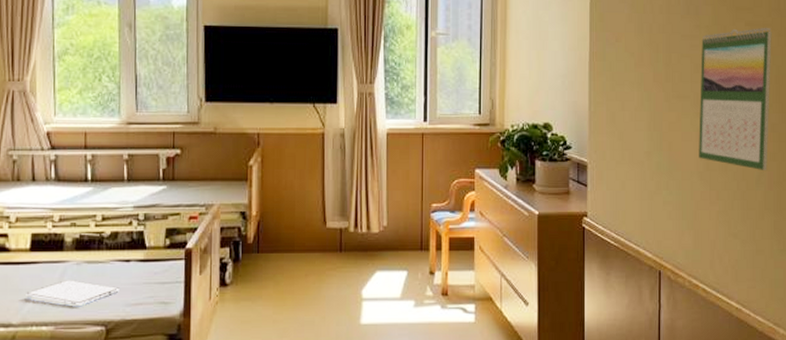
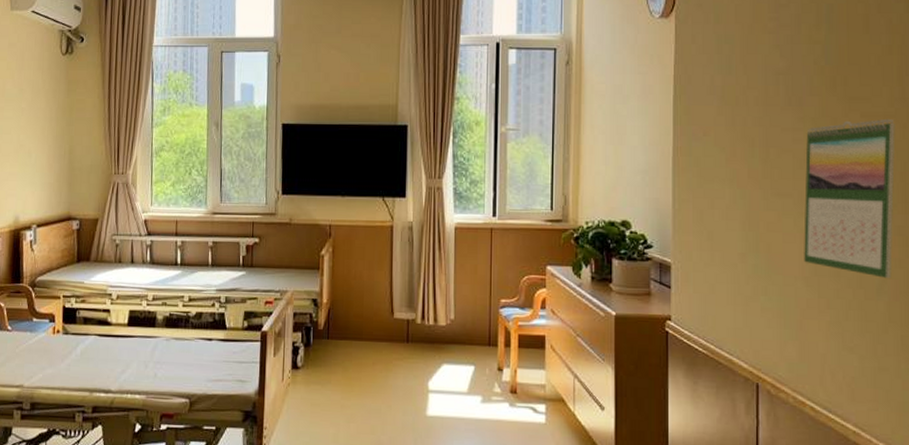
tablet: present [26,280,119,306] -> none [123,354,202,378]

